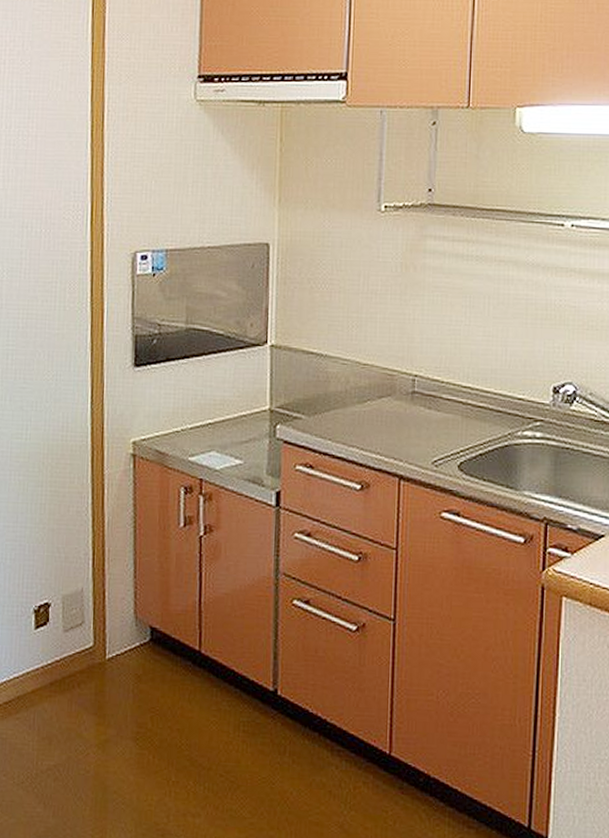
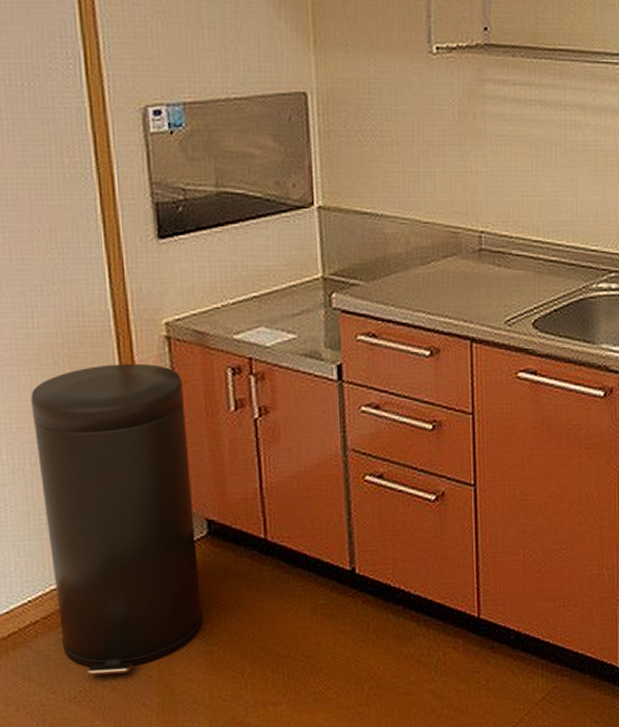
pedal bin: none [17,476,142,765] -> present [31,363,203,676]

